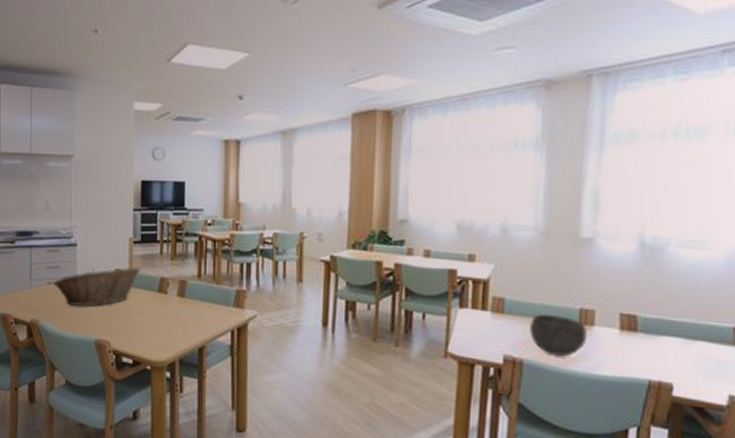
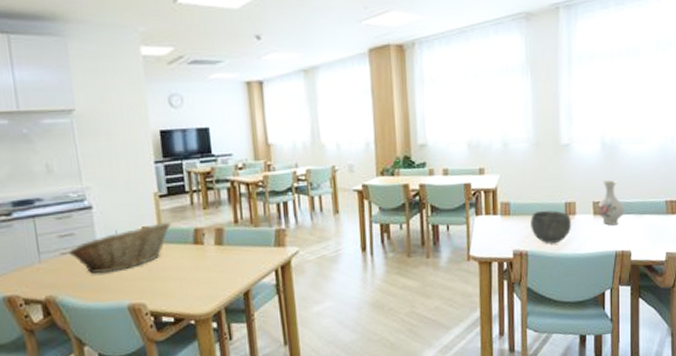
vase: none [624,289,668,347] -> present [596,180,625,226]

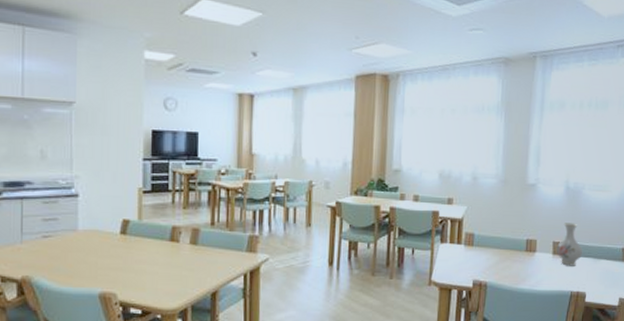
fruit basket: present [68,221,171,273] -> none [50,216,151,259]
bowl: present [530,210,572,243] -> none [492,244,532,277]

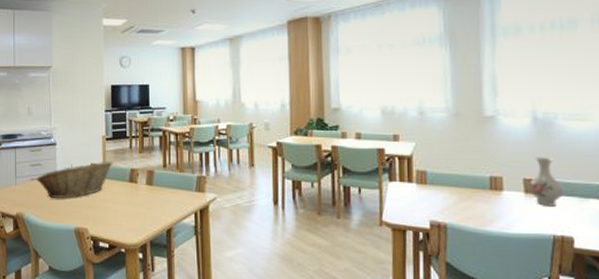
fruit basket: none [50,216,151,259] -> present [36,161,113,198]

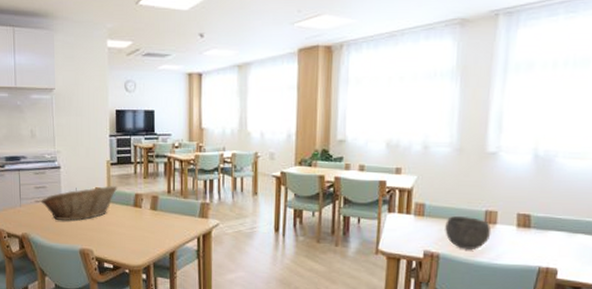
bowl: none [450,182,499,218] -> present [445,215,492,249]
vase: present [528,157,564,206] -> none [520,193,555,240]

